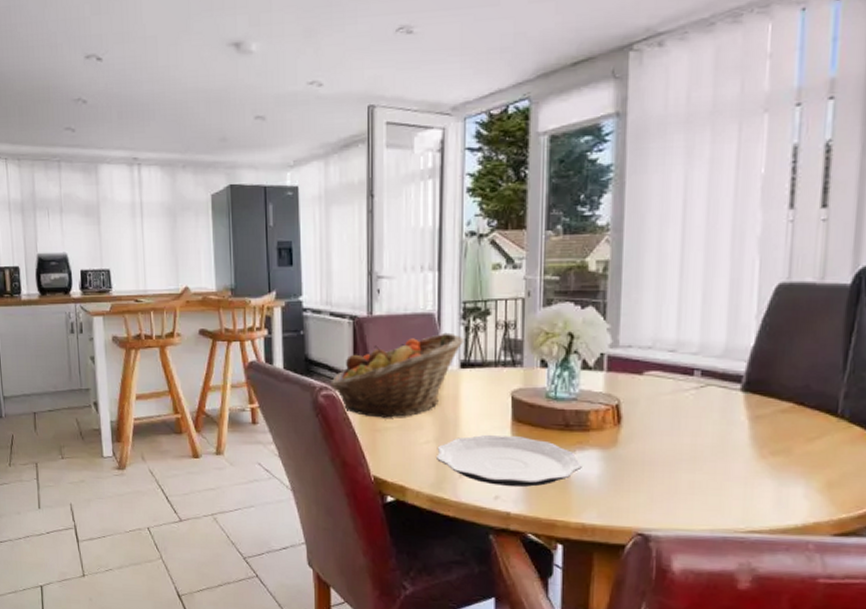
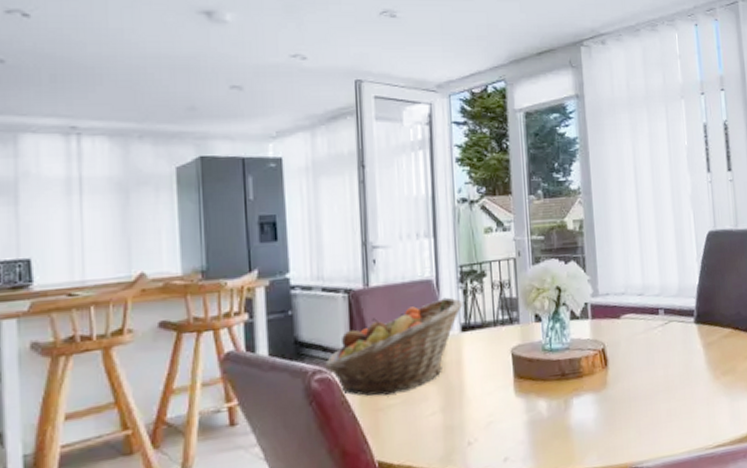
plate: present [437,434,582,487] -> none [443,392,580,447]

